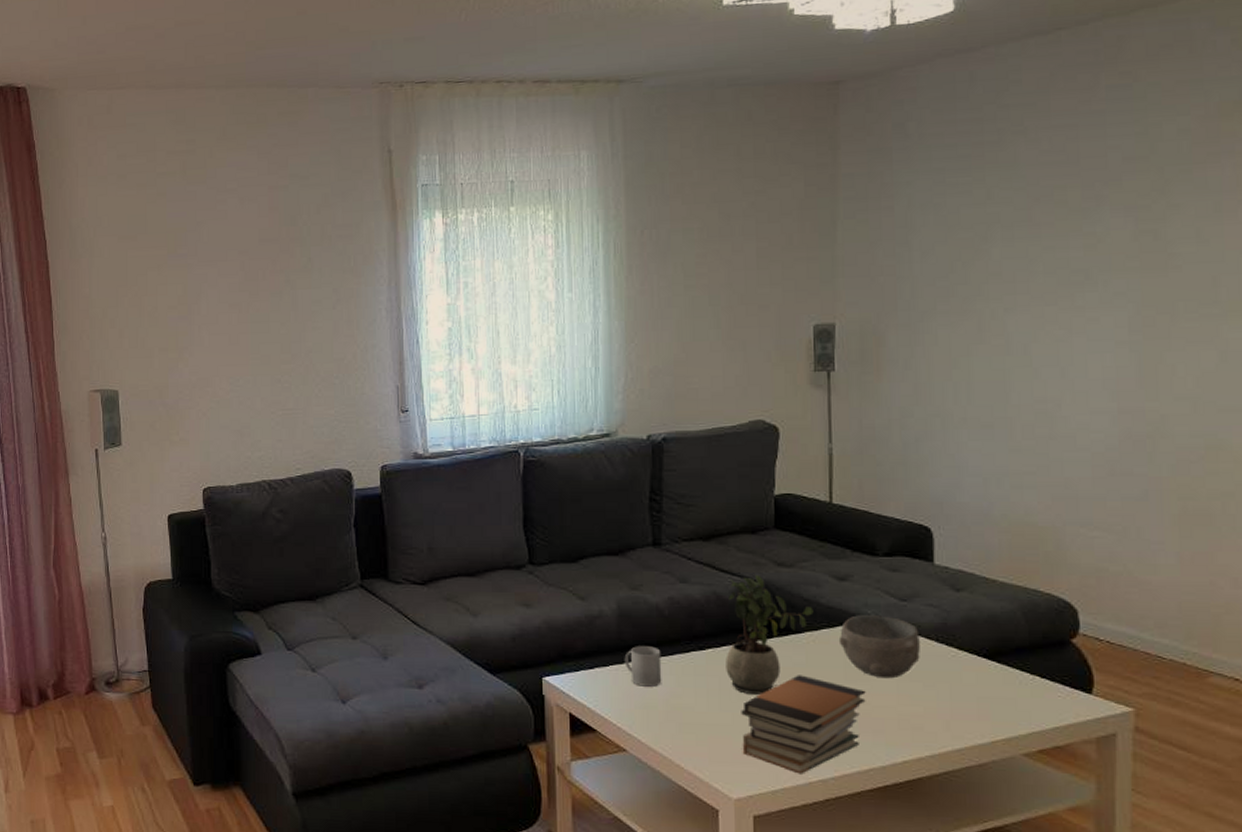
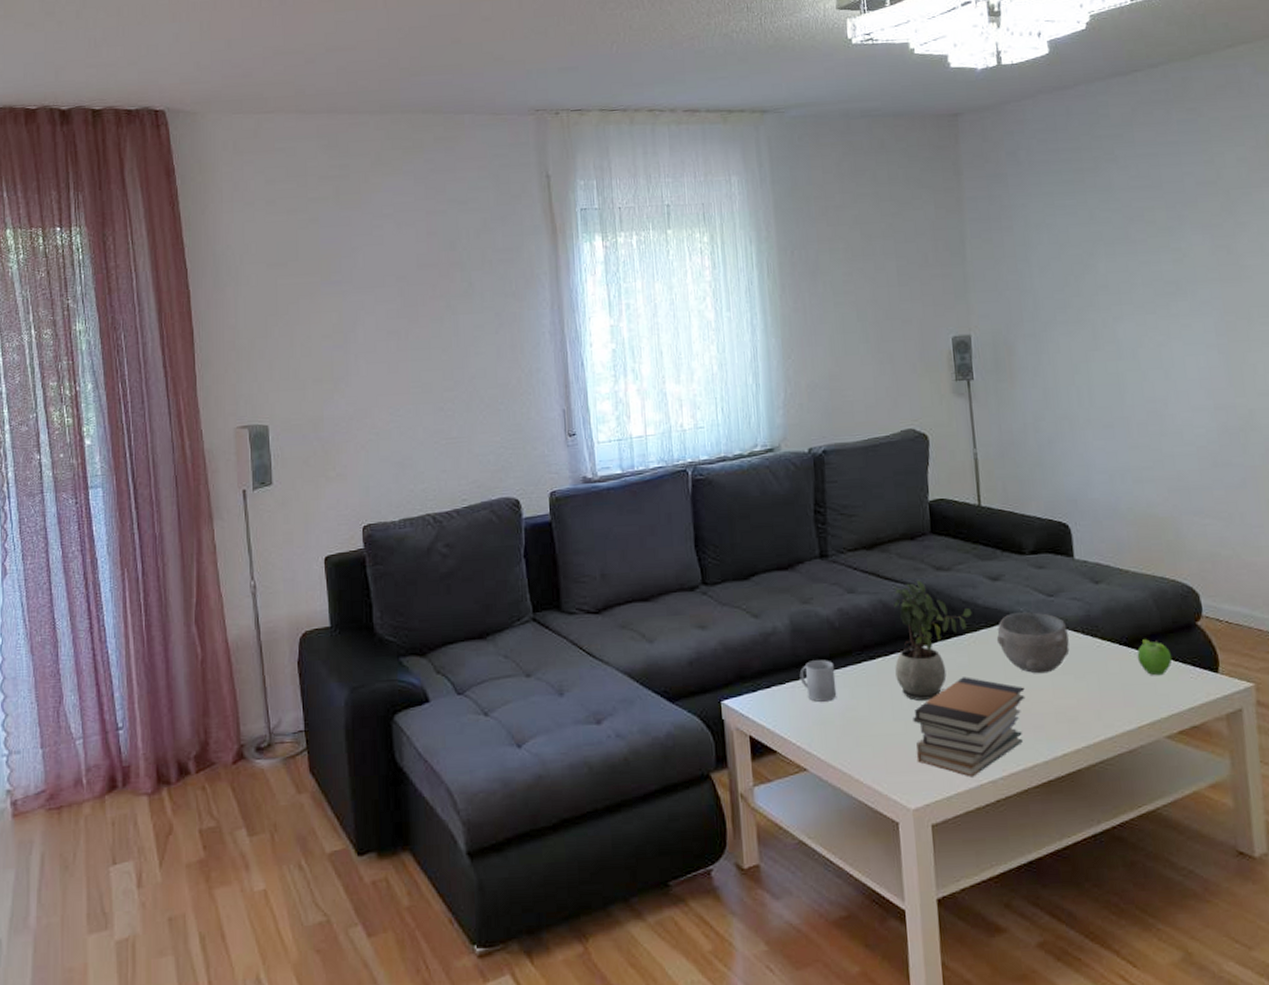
fruit: none [997,653,1039,692] -> present [1137,639,1173,676]

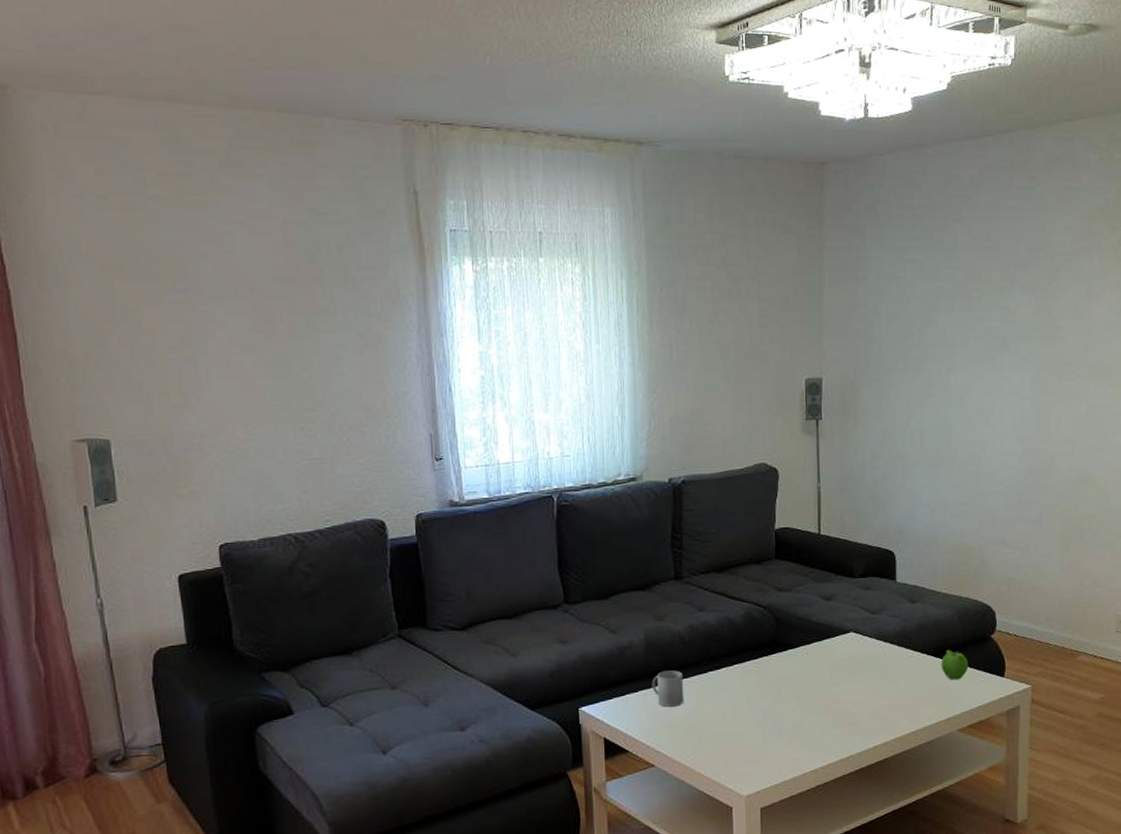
potted plant: present [894,581,972,701] -> none [737,600,806,704]
book stack: present [913,677,1025,777] -> none [750,683,846,768]
bowl: present [996,612,1070,674] -> none [825,627,886,680]

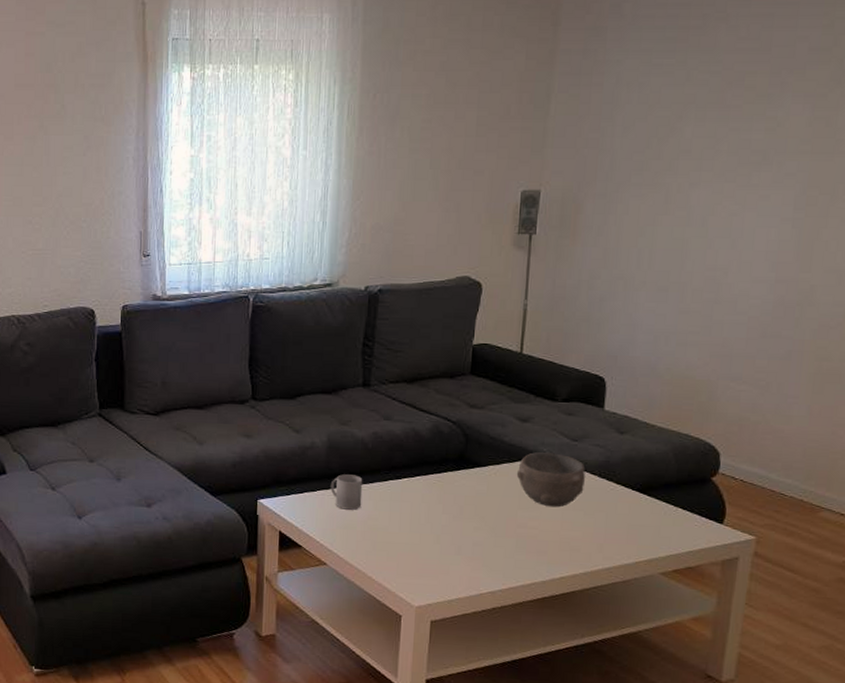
bowl: none [825,627,886,680] -> present [516,452,586,508]
fruit: present [941,650,969,680] -> none [647,488,681,521]

